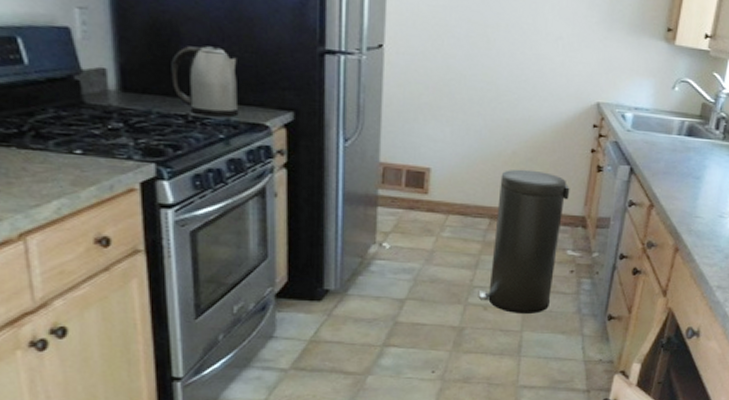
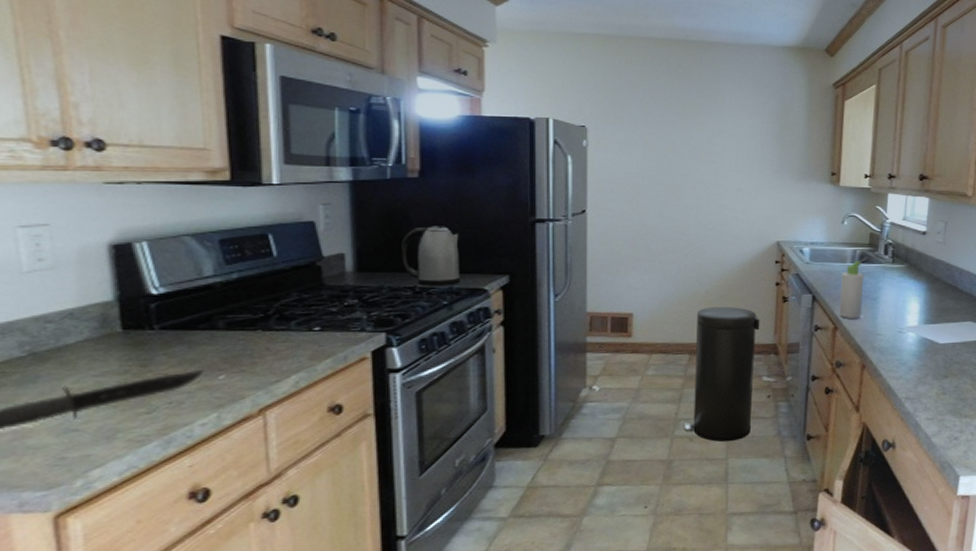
bottle: none [658,129,696,197] -> present [839,257,868,318]

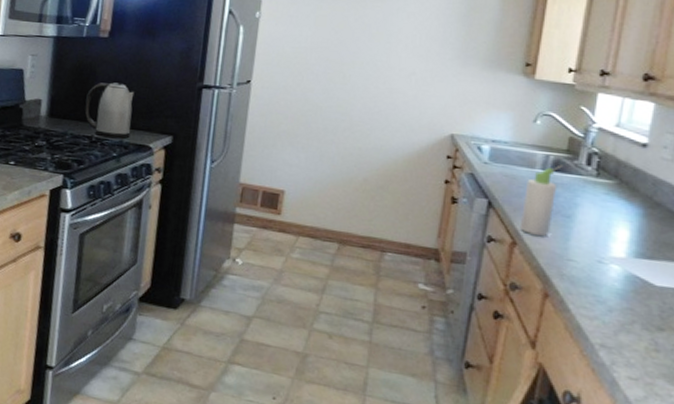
pedal bin: present [683,306,760,442] -> none [324,196,422,349]

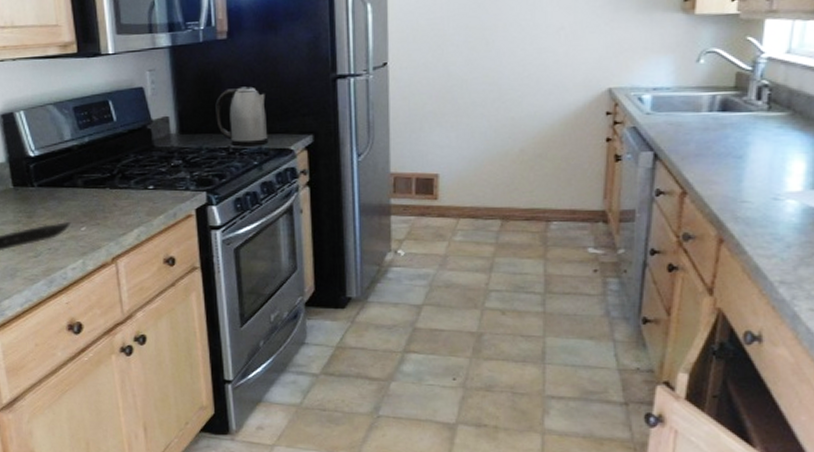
bottle: present [521,164,564,236] -> none [690,103,732,181]

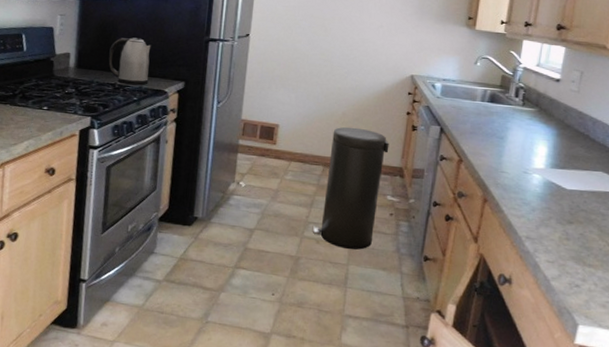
pedal bin: none [494,166,586,317] -> present [312,127,389,250]

